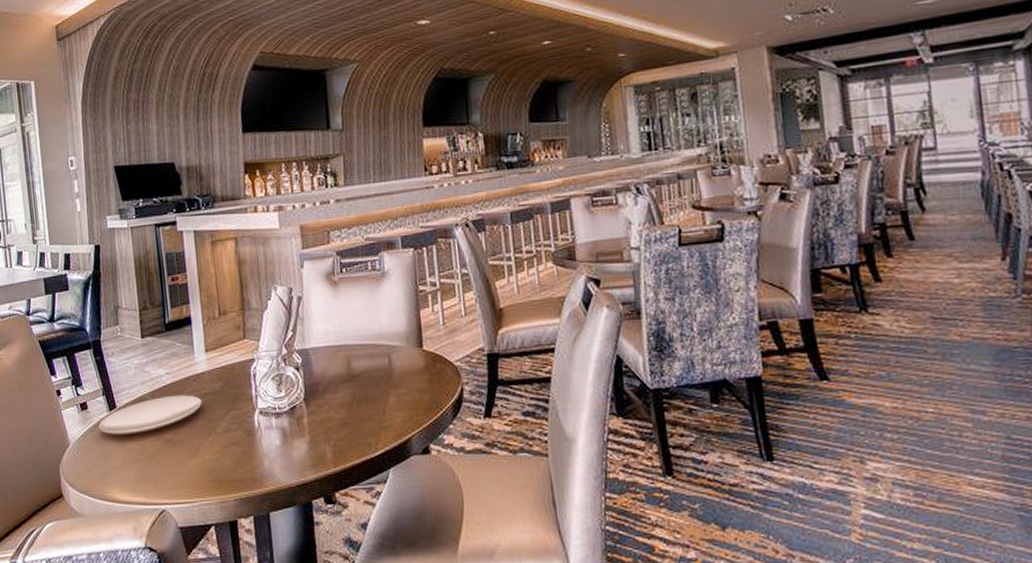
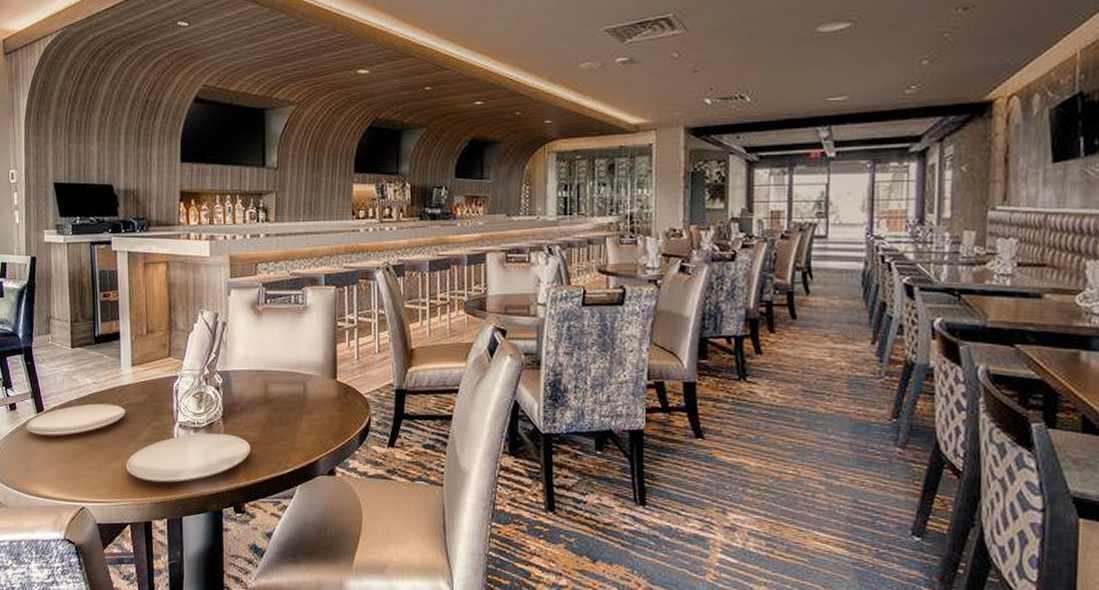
plate: none [206,417,337,477] -> present [126,432,250,483]

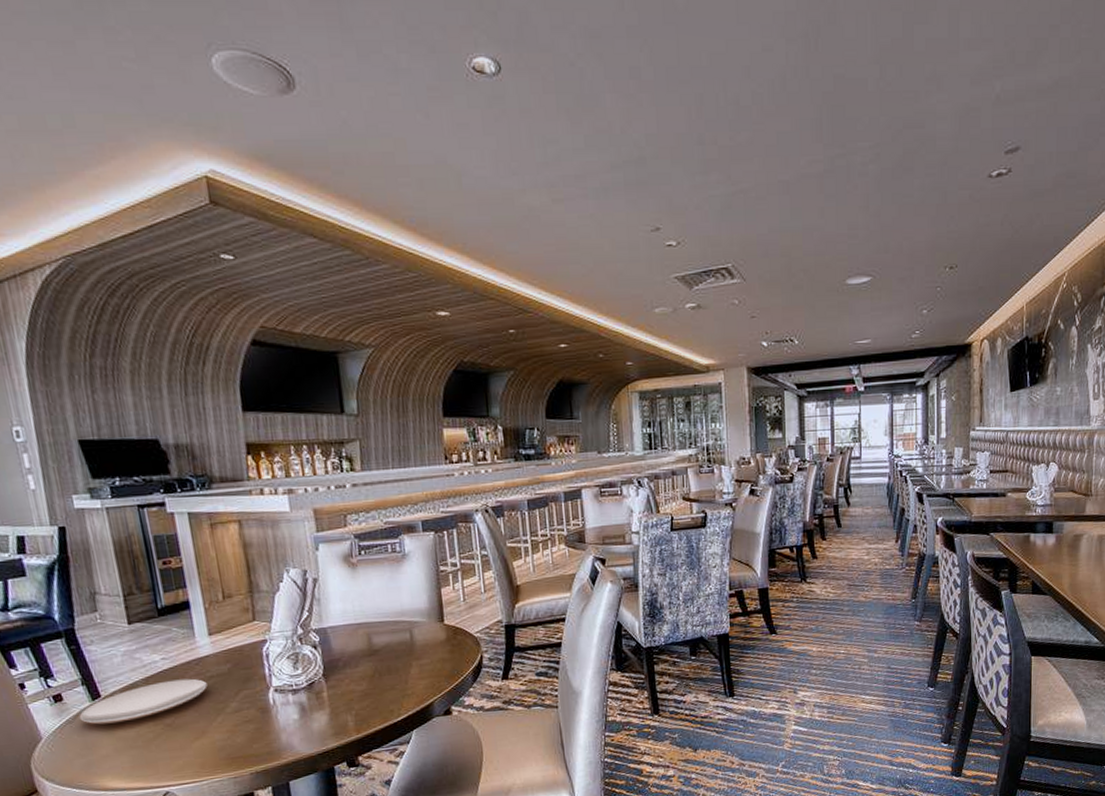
plate: present [126,432,250,483] -> none [215,691,359,753]

